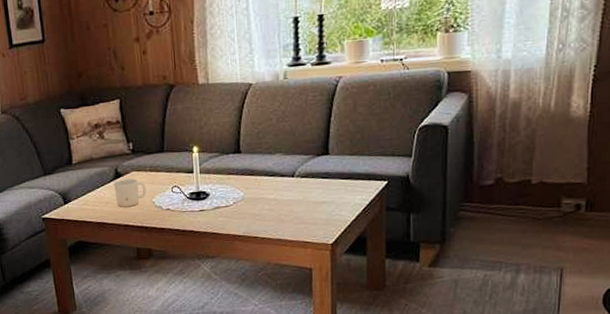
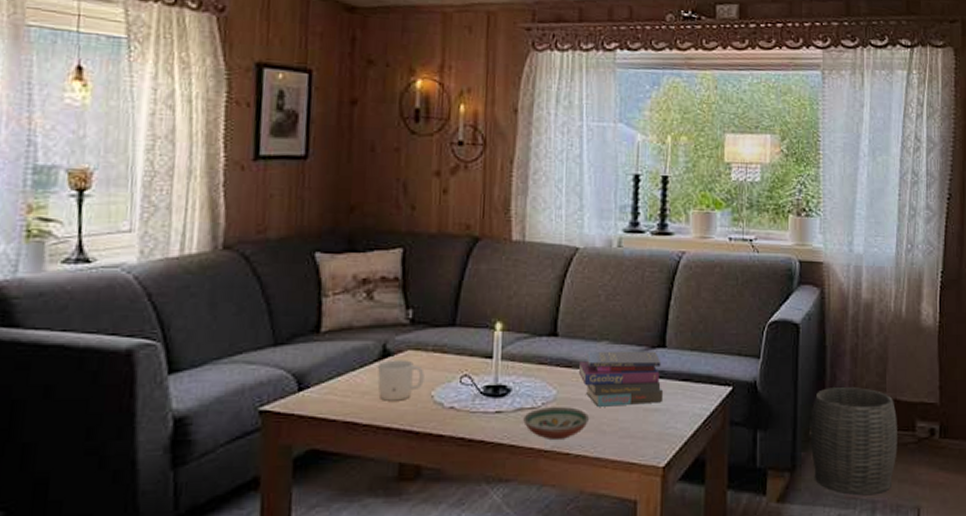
decorative bowl: none [220,204,271,228] -> present [523,407,590,439]
books: none [258,158,329,203] -> present [578,351,664,407]
woven basket: none [459,174,543,260] -> present [811,388,897,496]

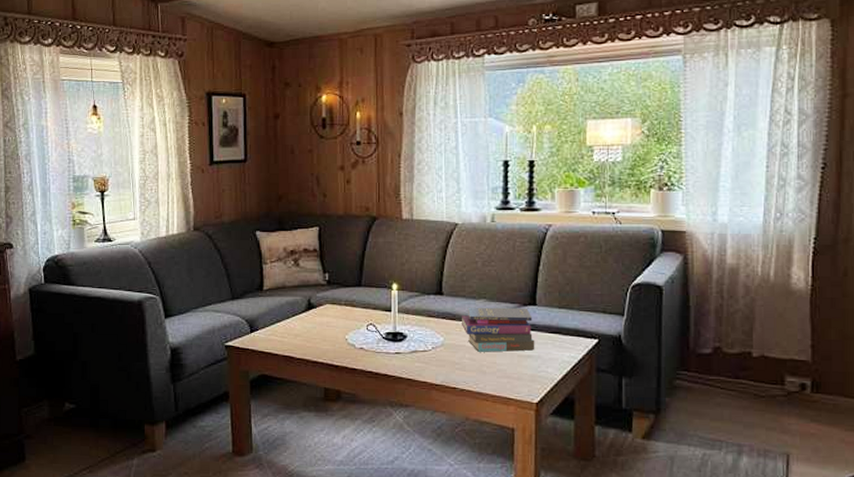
mug: present [377,360,425,401] -> none [306,311,340,342]
decorative bowl: present [523,407,590,439] -> none [418,351,472,376]
woven basket: present [811,388,897,496] -> none [675,343,765,440]

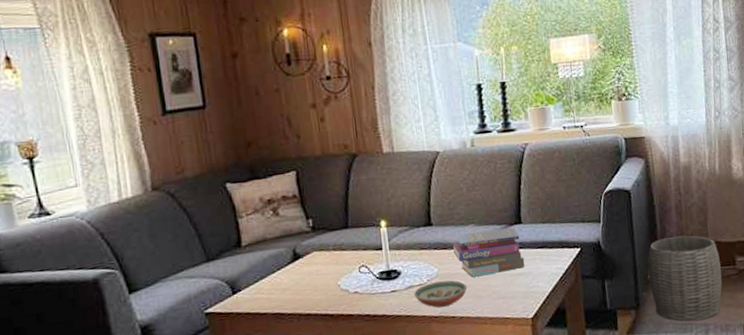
decorative bowl: none [418,351,472,376] -> present [414,280,468,308]
woven basket: none [675,343,765,440] -> present [648,236,722,322]

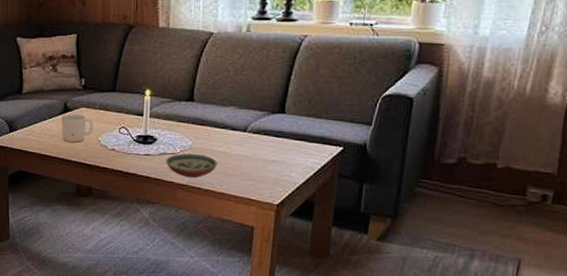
mug: none [292,259,331,294] -> present [61,114,94,143]
books: present [452,227,525,277] -> none [209,113,281,157]
woven basket: present [648,236,722,322] -> none [414,153,507,245]

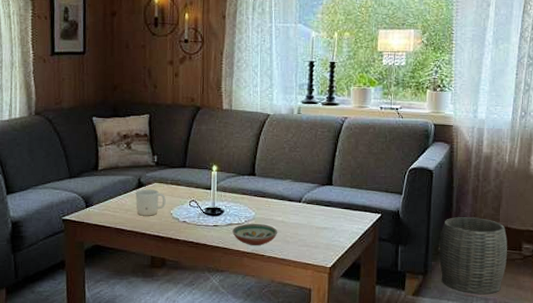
woven basket: none [414,153,507,245] -> present [439,217,507,295]

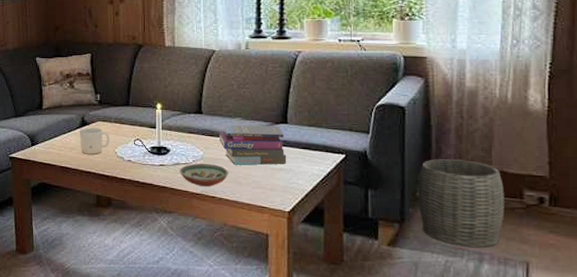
books: none [270,186,331,225] -> present [218,124,287,165]

